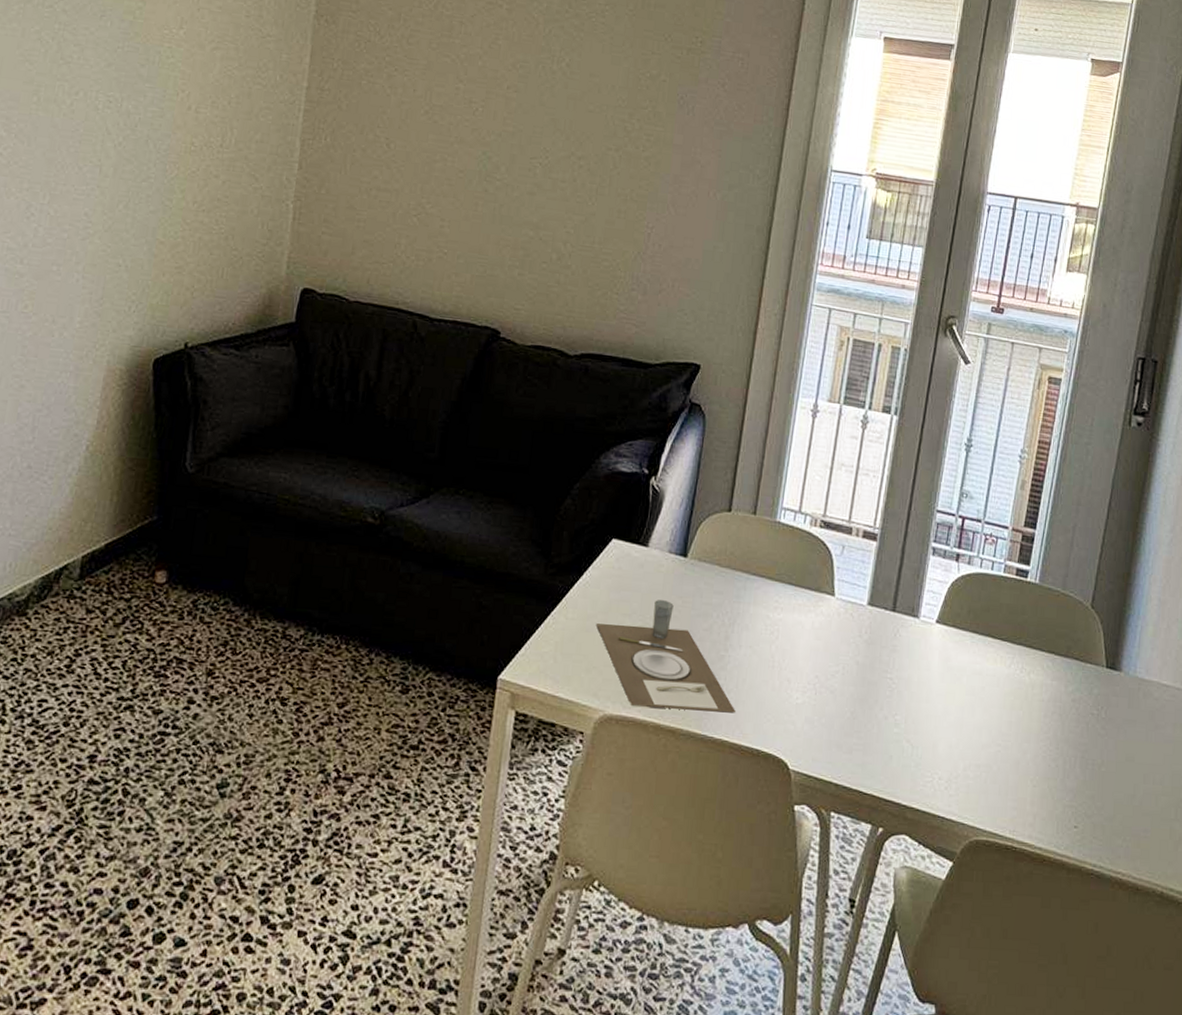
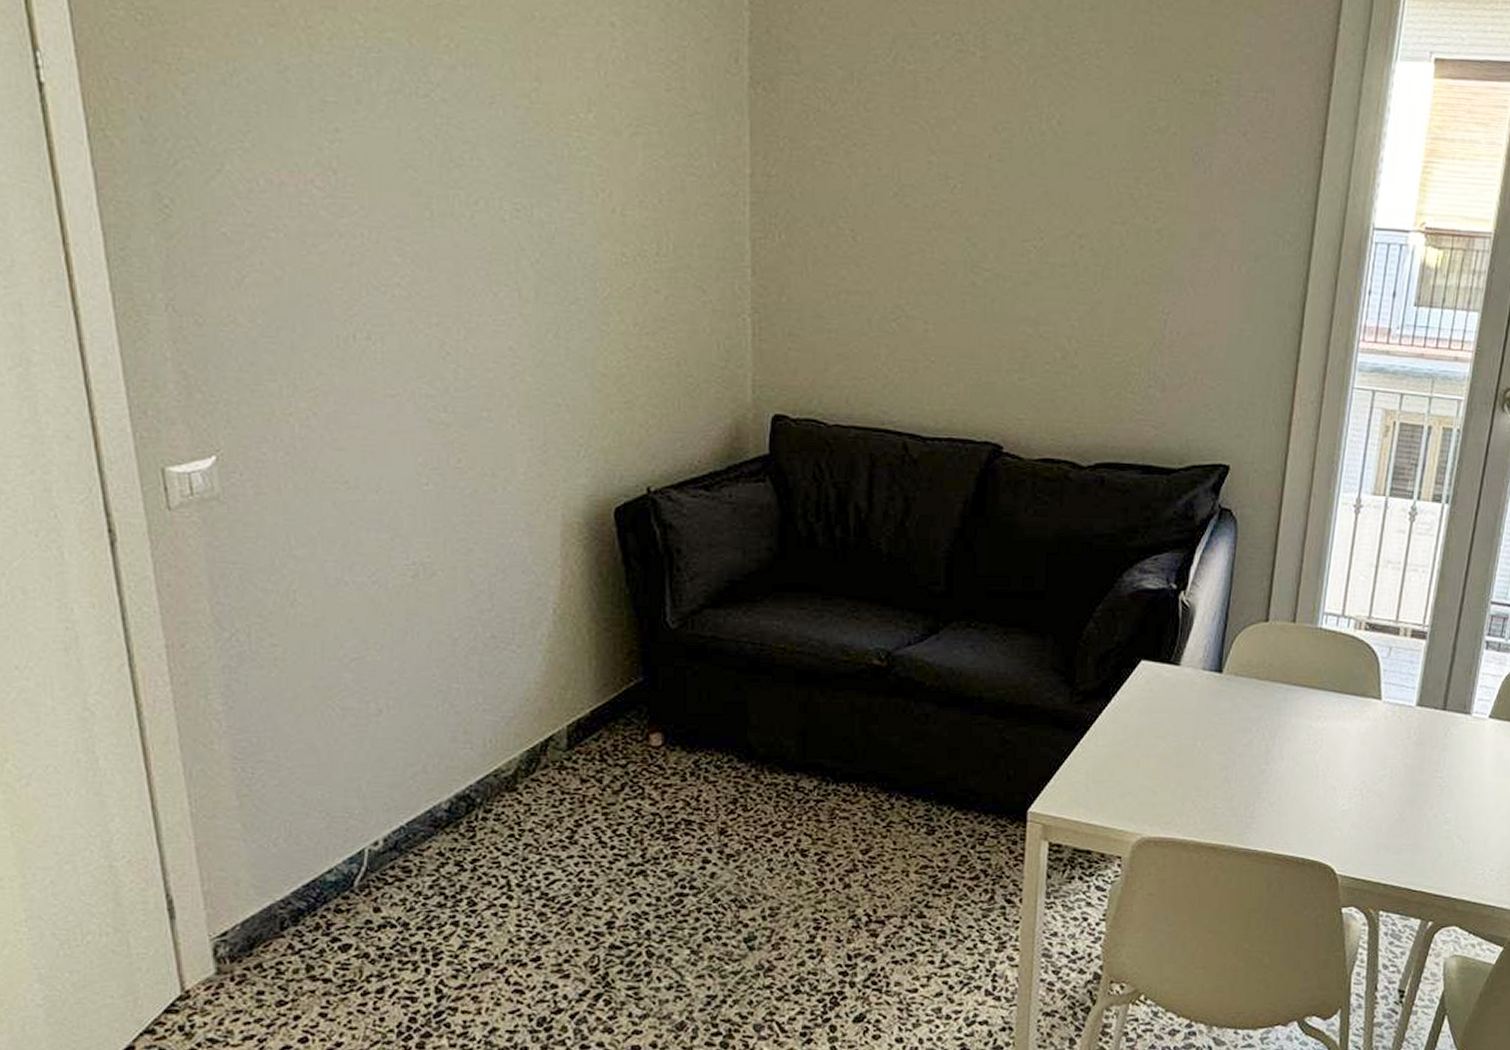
place setting: present [595,600,735,713] -> none [1128,719,1279,826]

